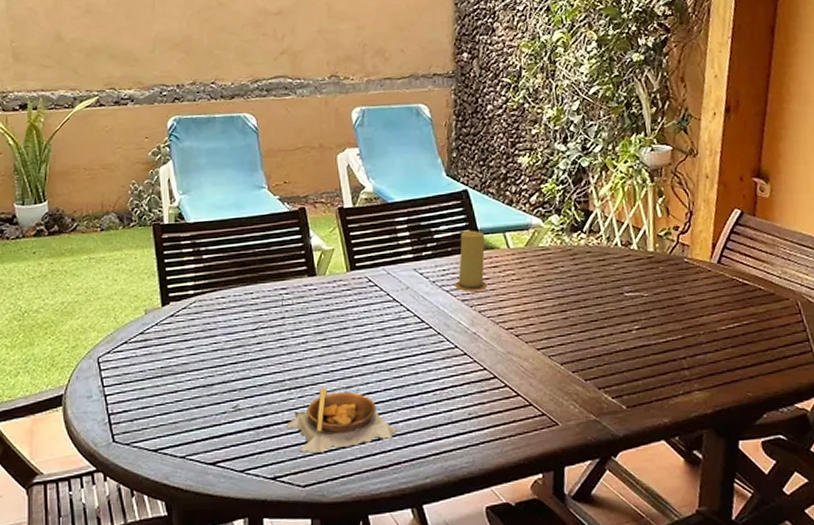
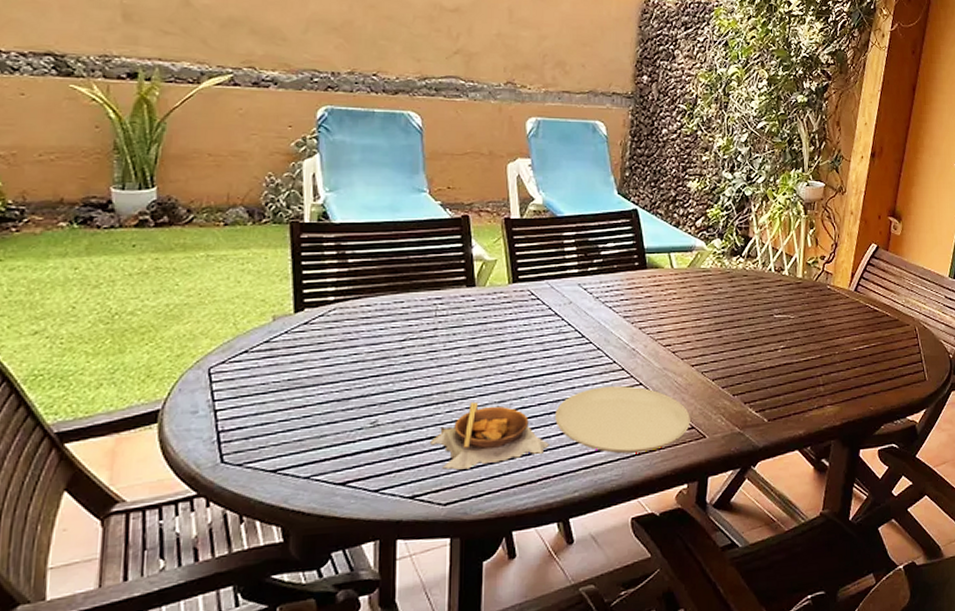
plate: none [401,371,541,441] -> present [555,386,690,454]
candle: present [455,230,488,292] -> none [618,248,650,309]

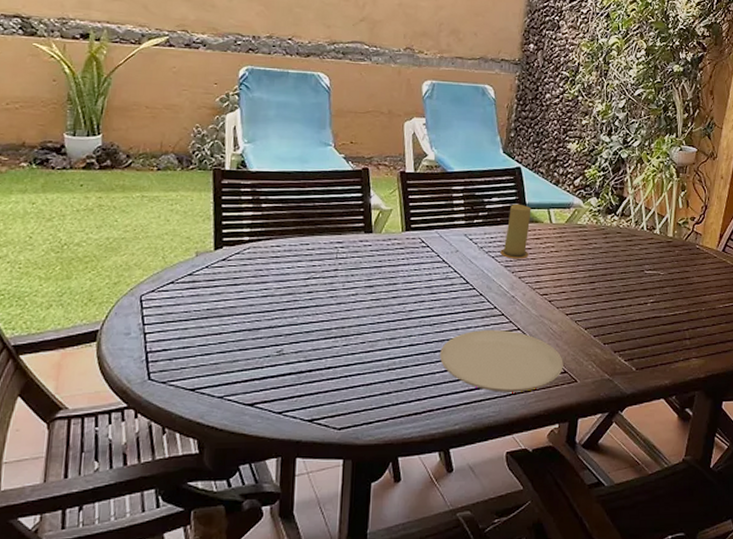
soup bowl: present [430,402,549,470] -> none [328,338,434,398]
candle: none [618,248,650,309] -> present [500,203,531,259]

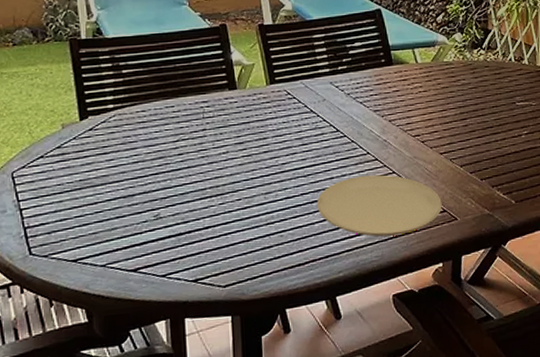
candle: present [500,203,531,259] -> none [368,46,397,103]

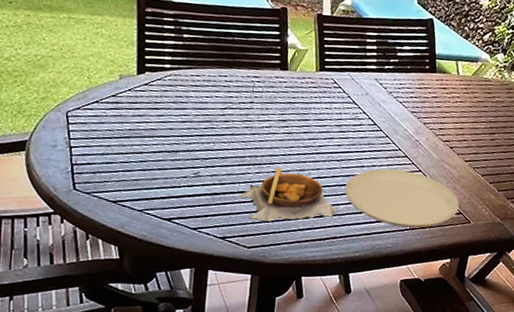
soup bowl: none [207,194,314,256] -> present [241,168,338,222]

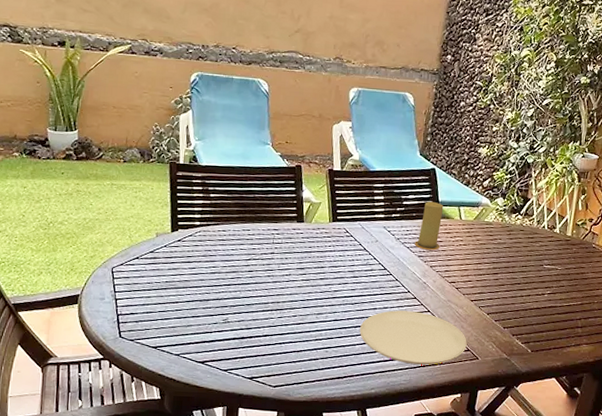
soup bowl: present [241,168,338,222] -> none [265,312,354,362]
candle: none [408,53,441,107] -> present [415,201,444,251]

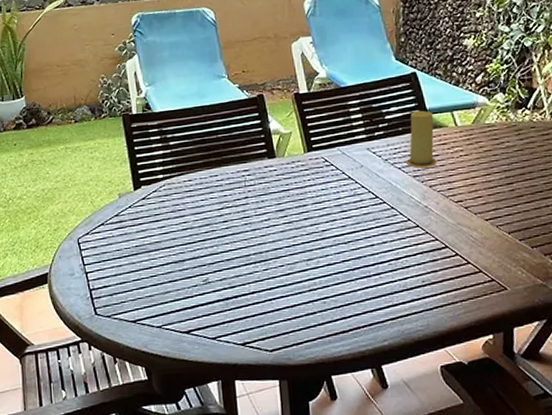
plate: present [360,310,467,365] -> none [358,242,490,306]

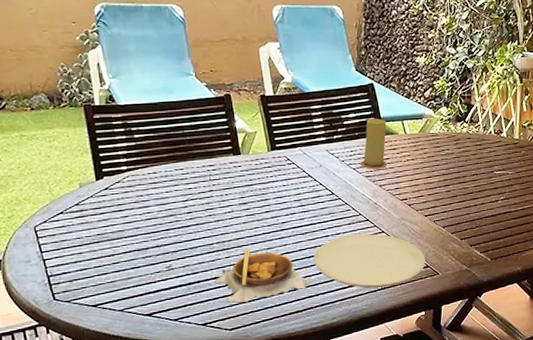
soup bowl: none [253,261,356,321] -> present [215,249,311,303]
plate: none [358,242,490,306] -> present [314,233,426,289]

